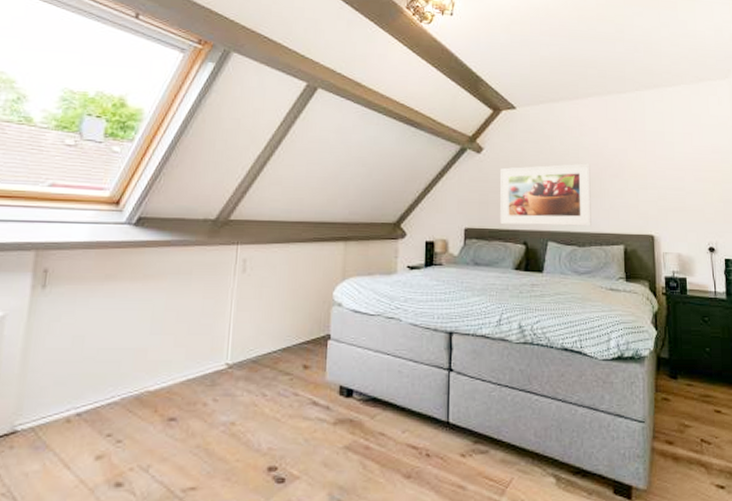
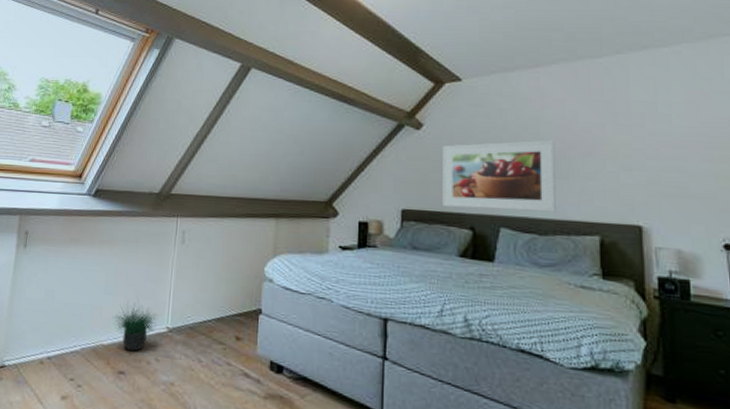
potted plant: none [163,337,215,394] -> present [114,300,157,352]

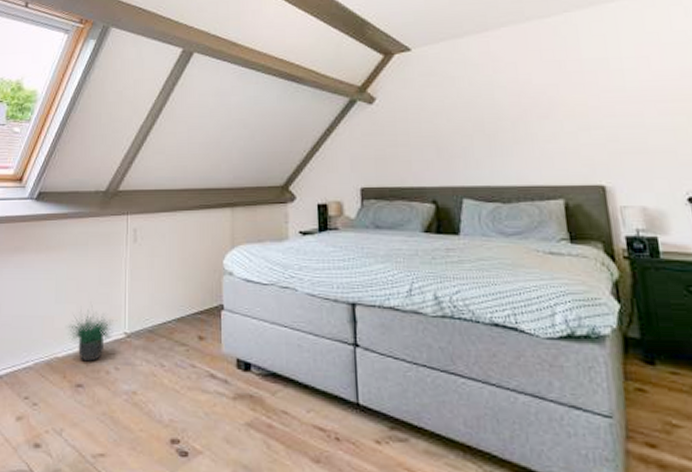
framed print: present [442,140,556,213] -> none [398,105,518,182]

